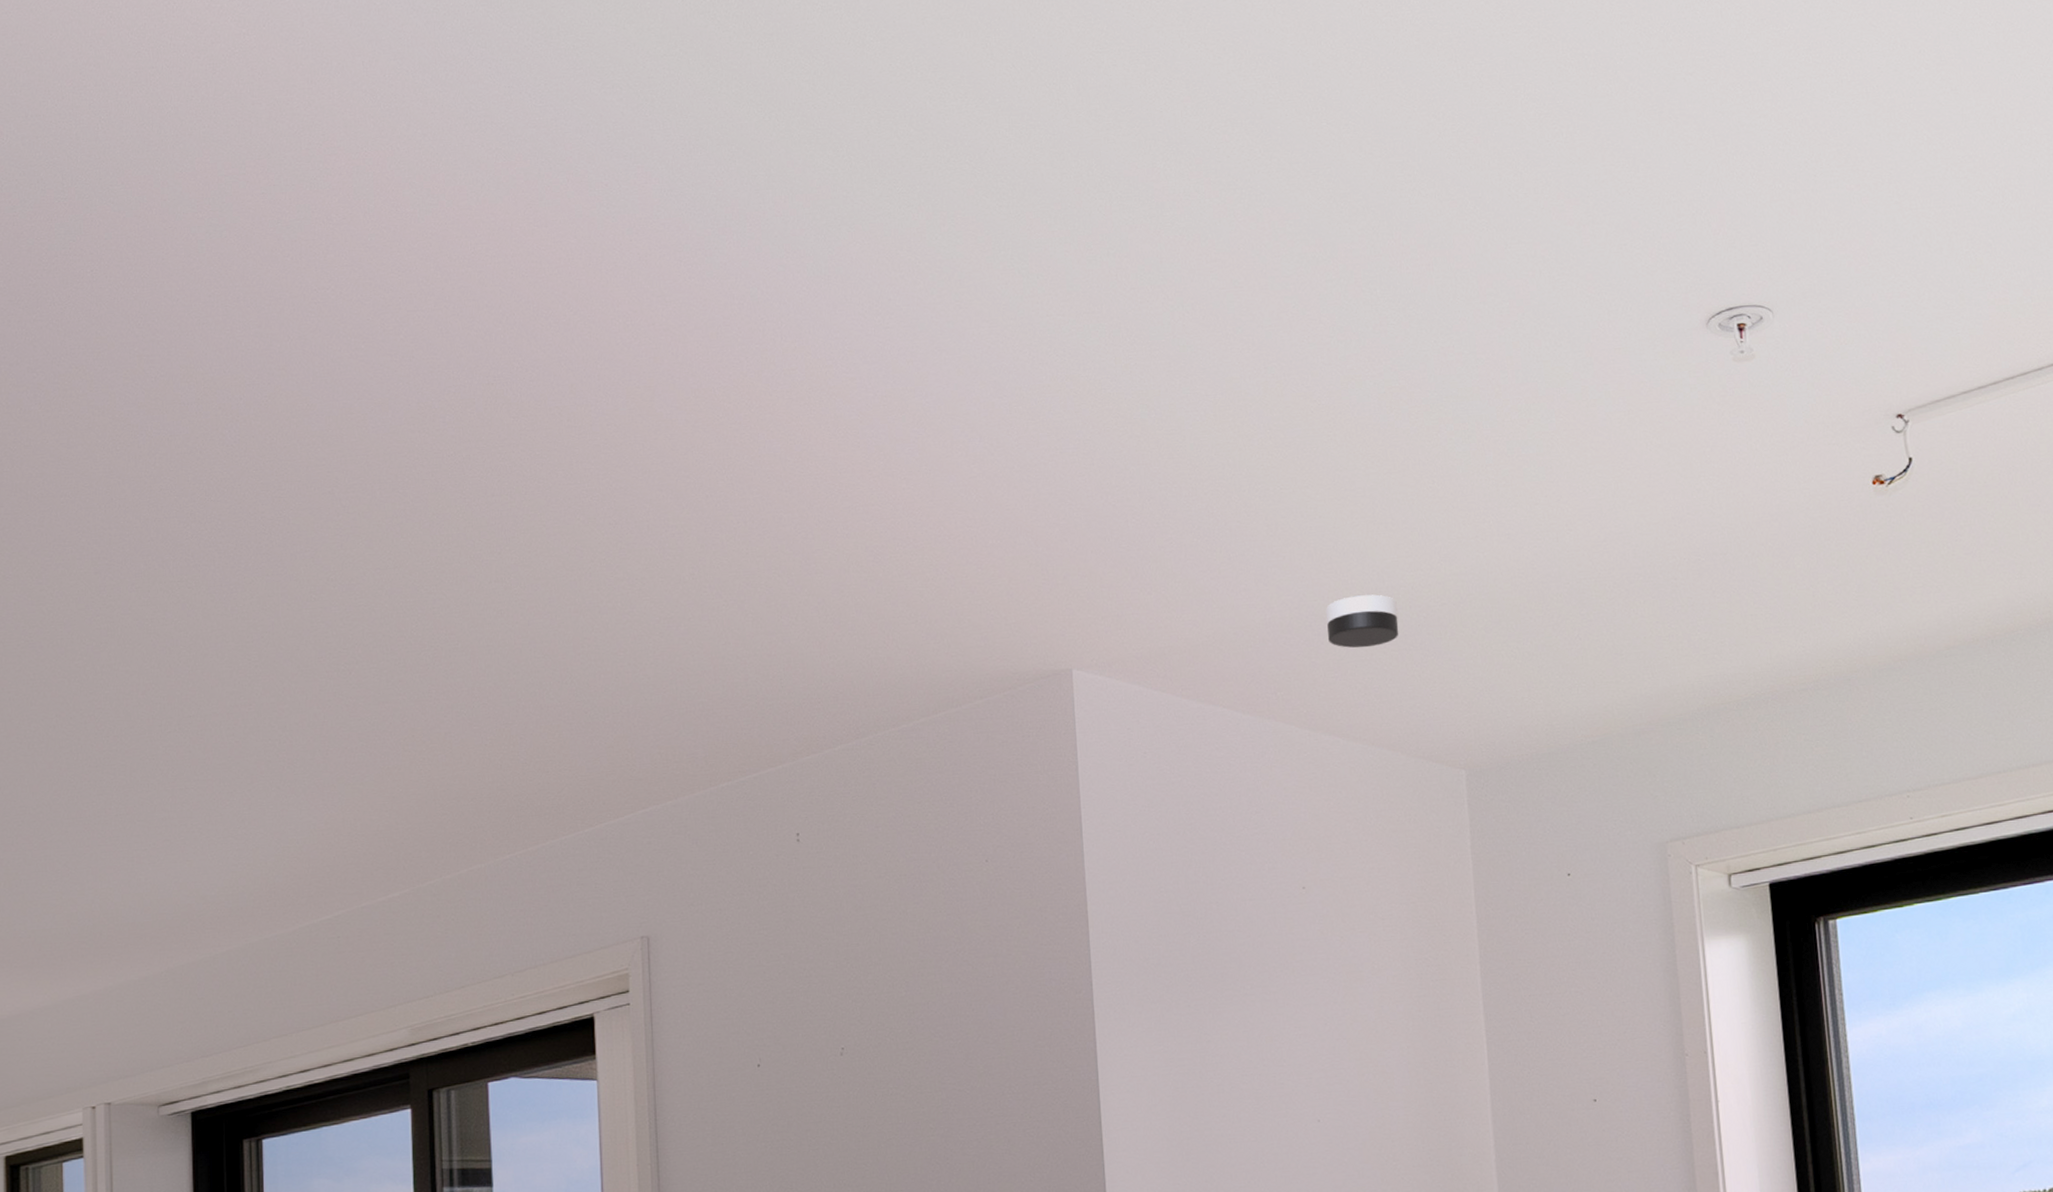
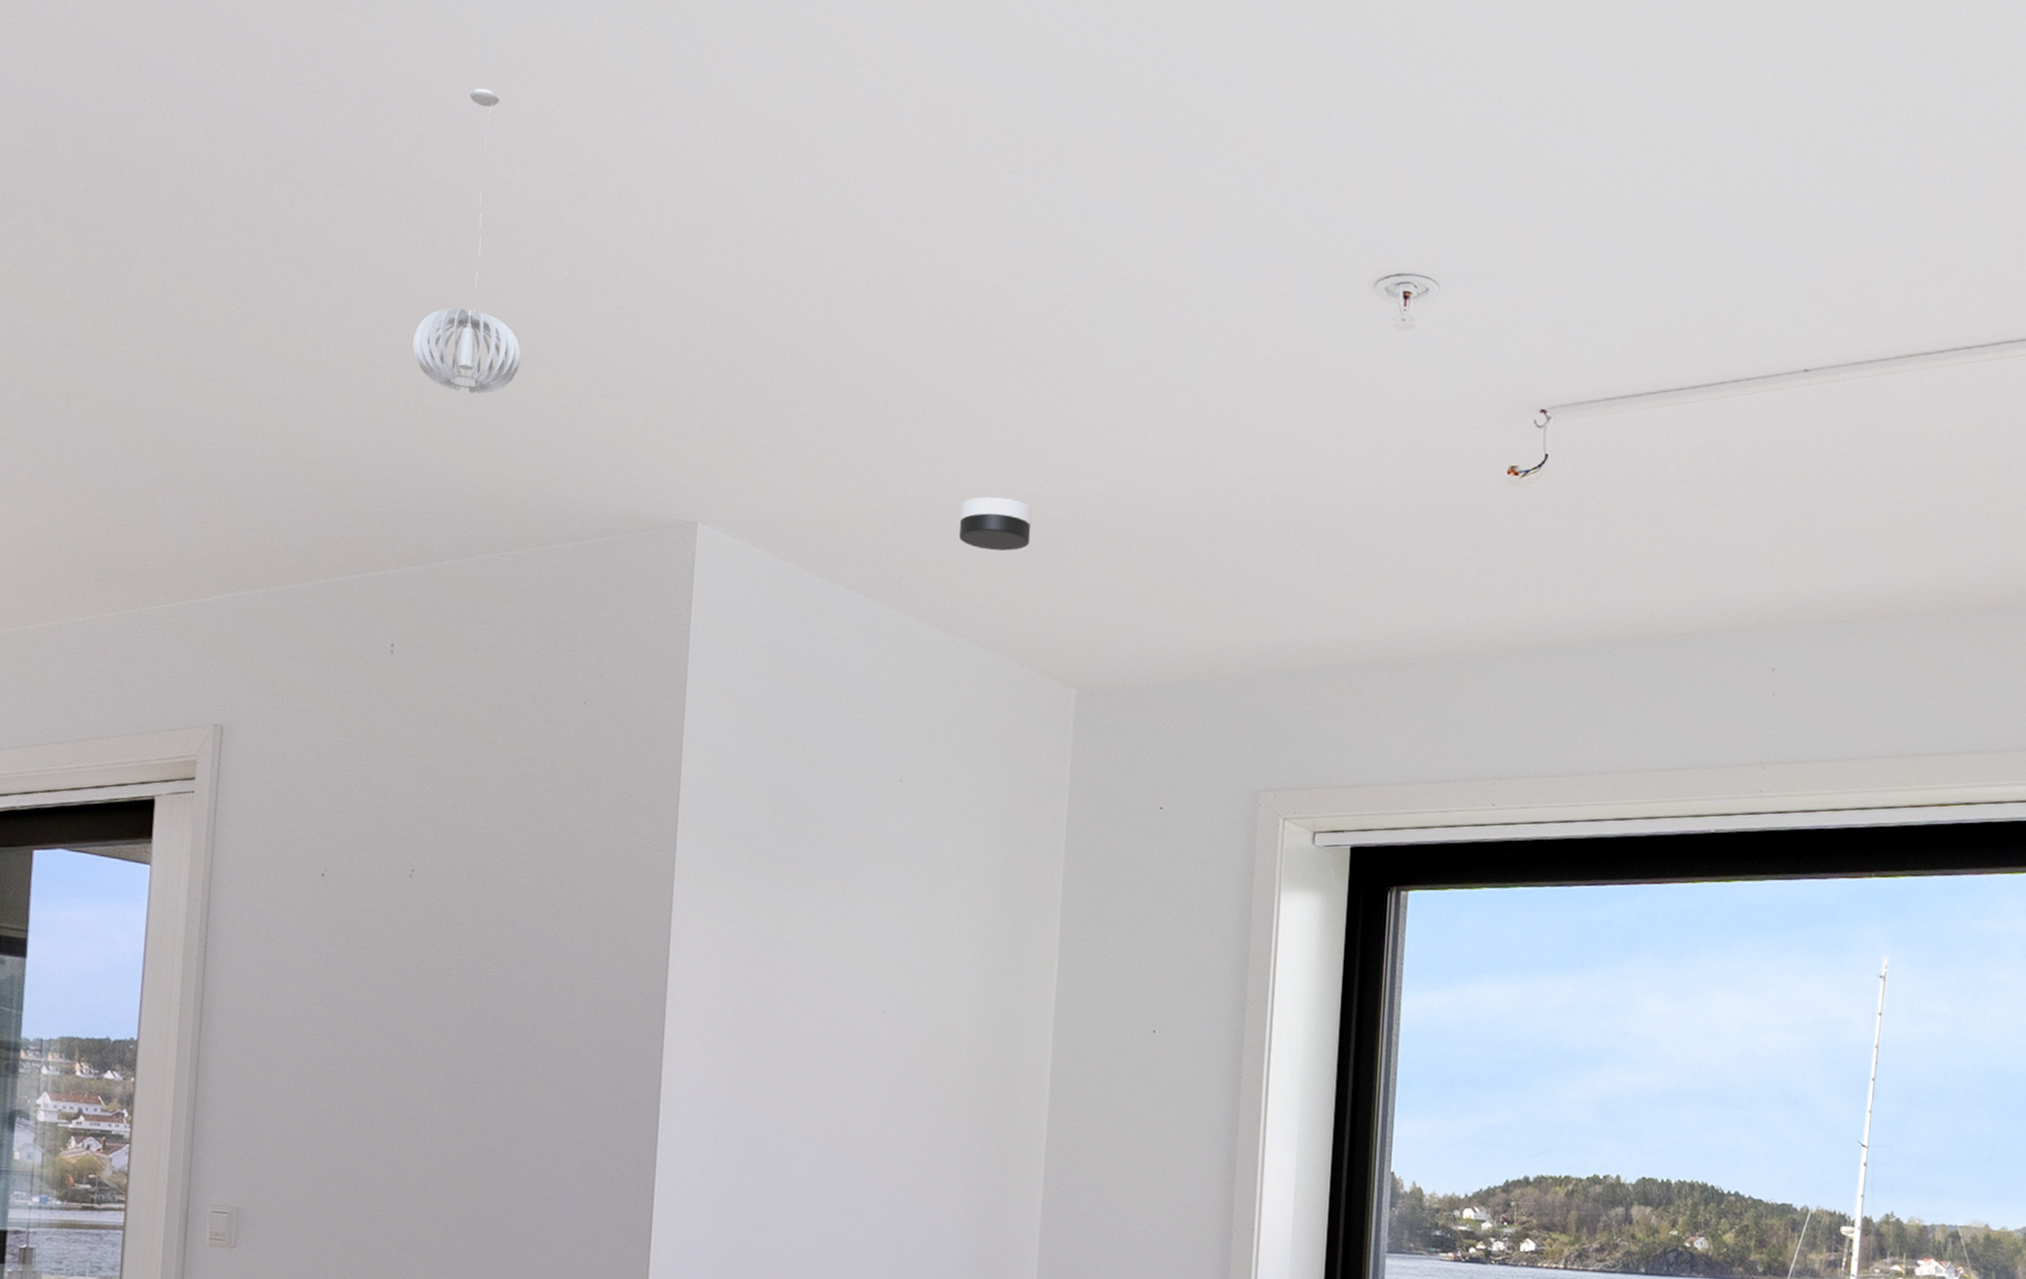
pendant light: none [782,297,885,584] -> present [413,88,521,394]

